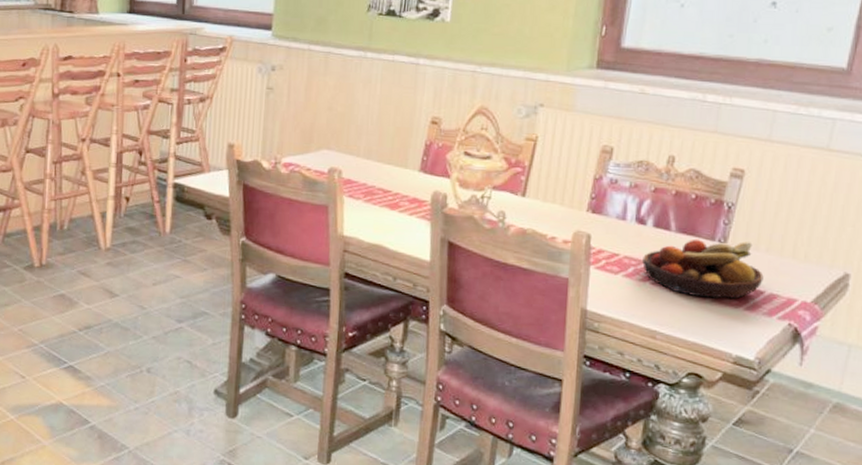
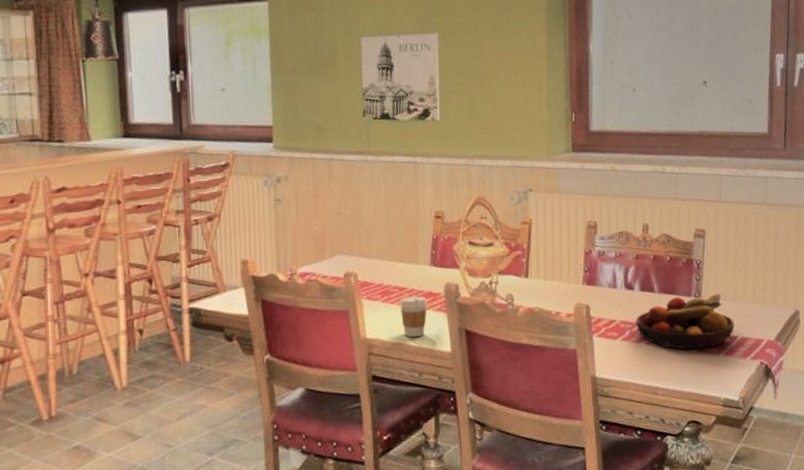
coffee cup: none [381,199,412,242] -> present [399,296,428,338]

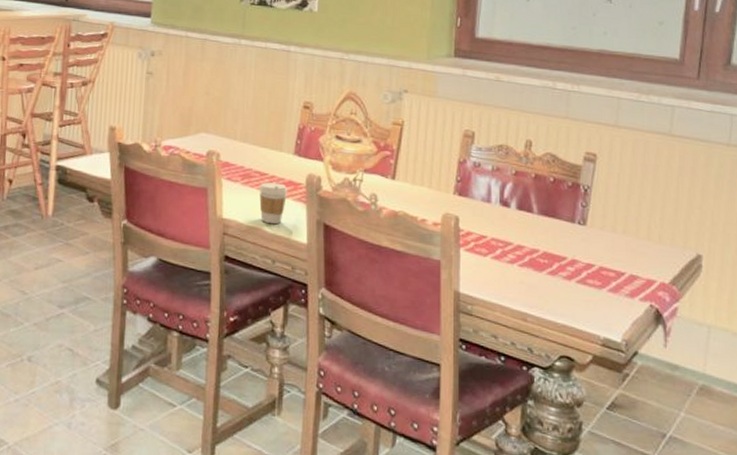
fruit bowl: present [636,293,735,350] -> none [509,221,623,280]

